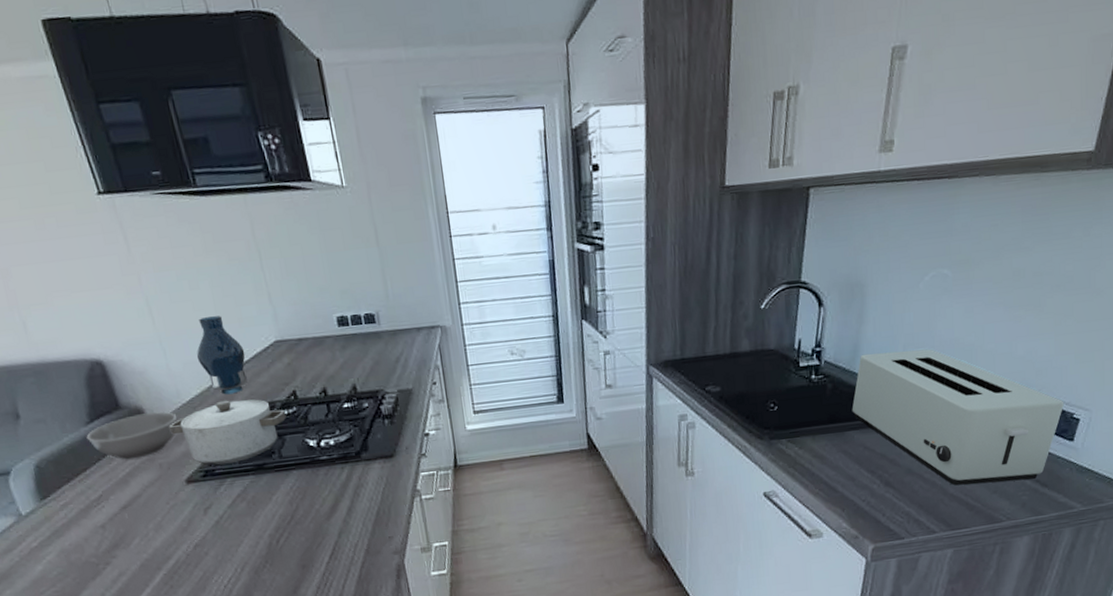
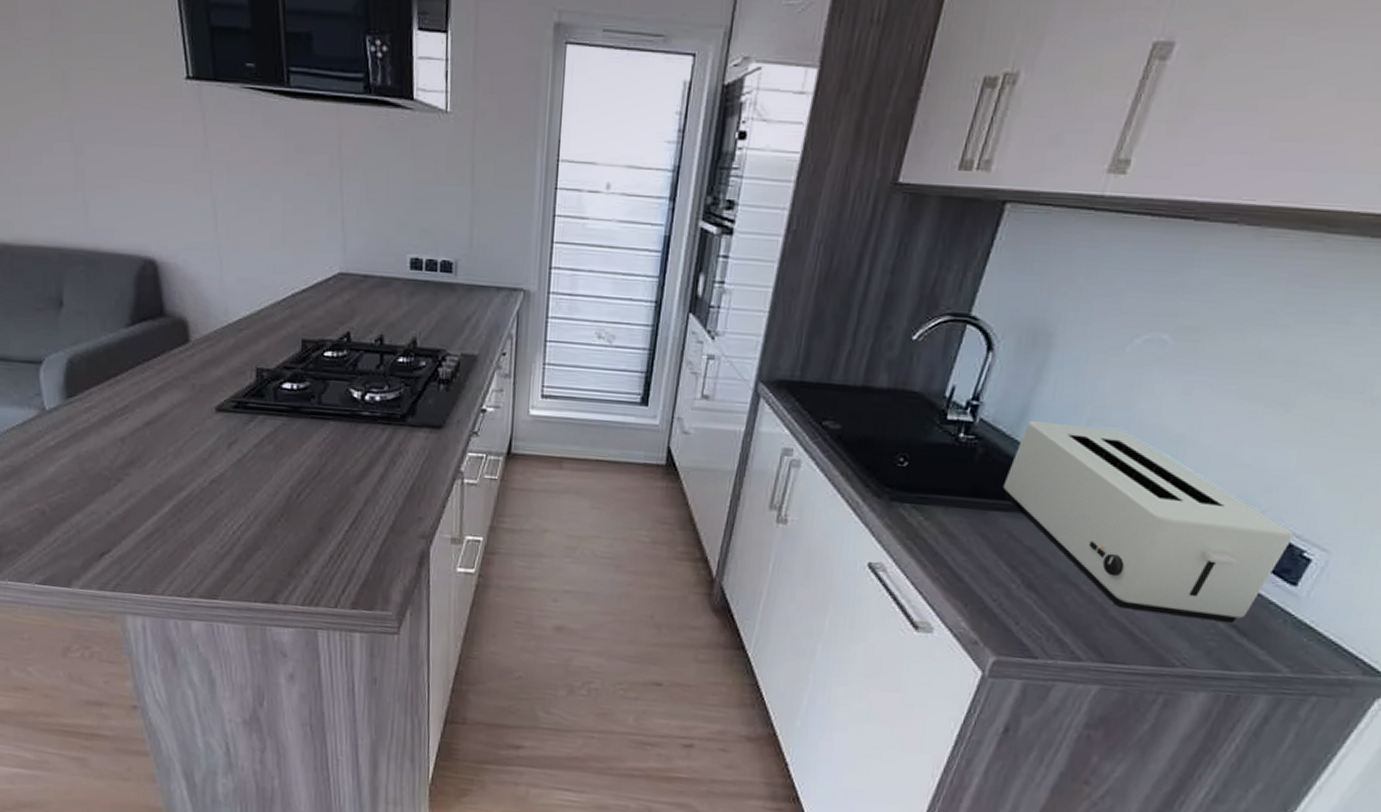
bowl: present [86,411,178,460] -> none [124,326,221,374]
cooking pot: present [169,399,286,466] -> none [210,328,335,399]
vase: present [196,316,248,395] -> none [253,233,305,323]

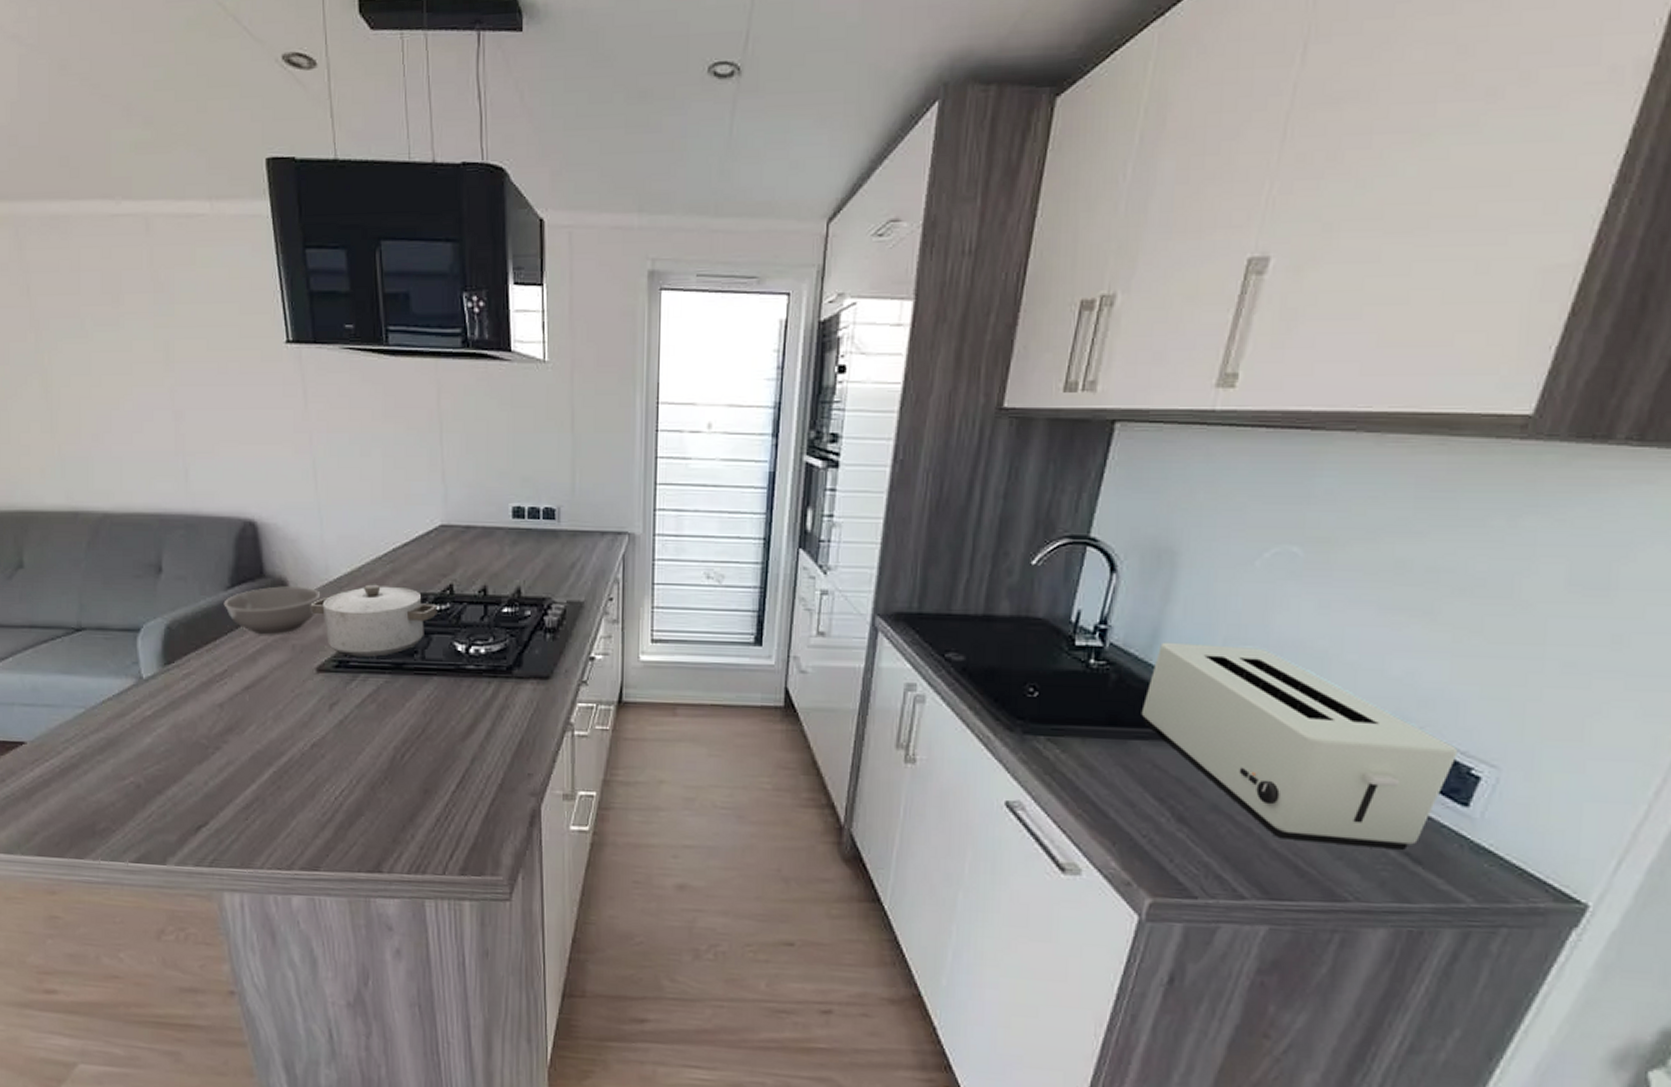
bowl: none [124,326,221,374] -> present [223,586,321,635]
cooking pot: none [210,328,335,399] -> present [310,584,438,658]

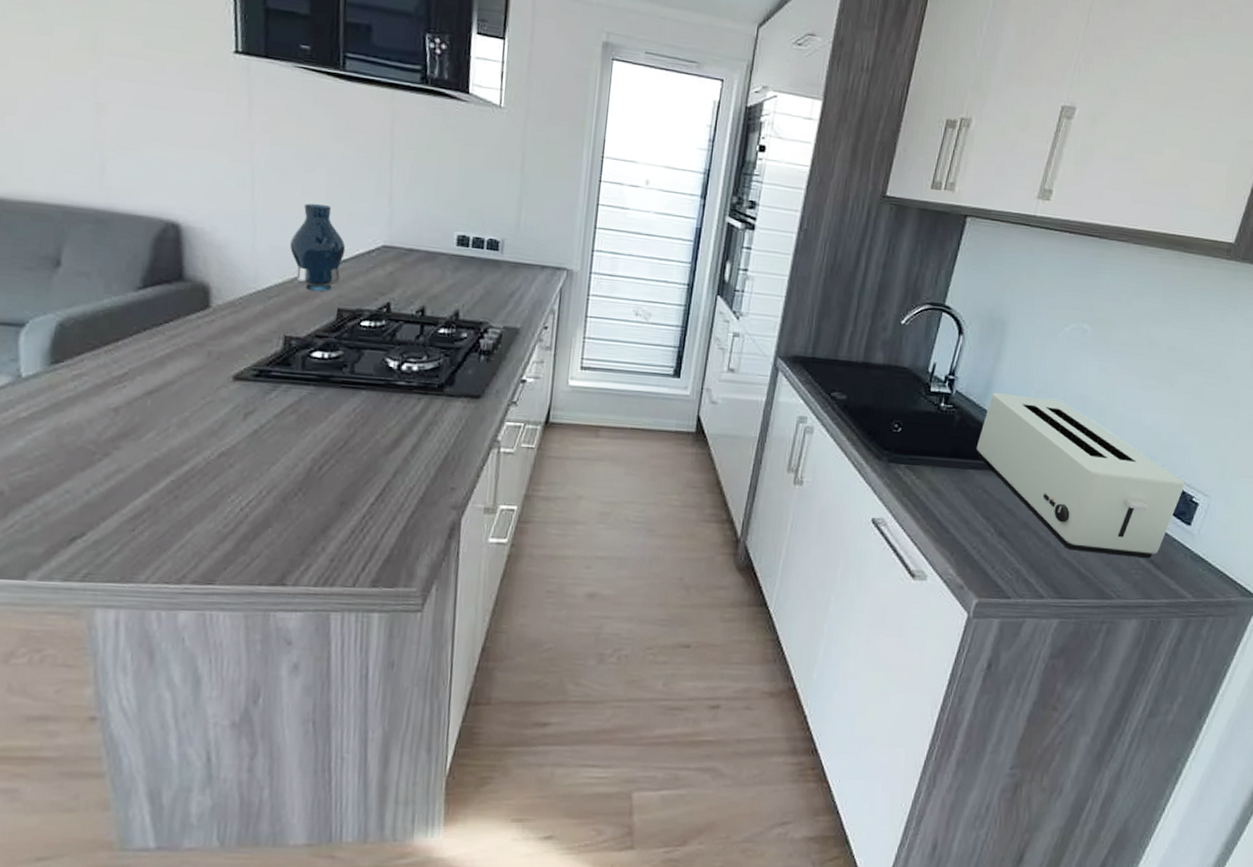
bowl: present [223,586,321,635] -> none [131,291,247,340]
cooking pot: present [310,584,438,658] -> none [232,296,372,368]
vase: none [353,489,406,578] -> present [289,203,346,292]

